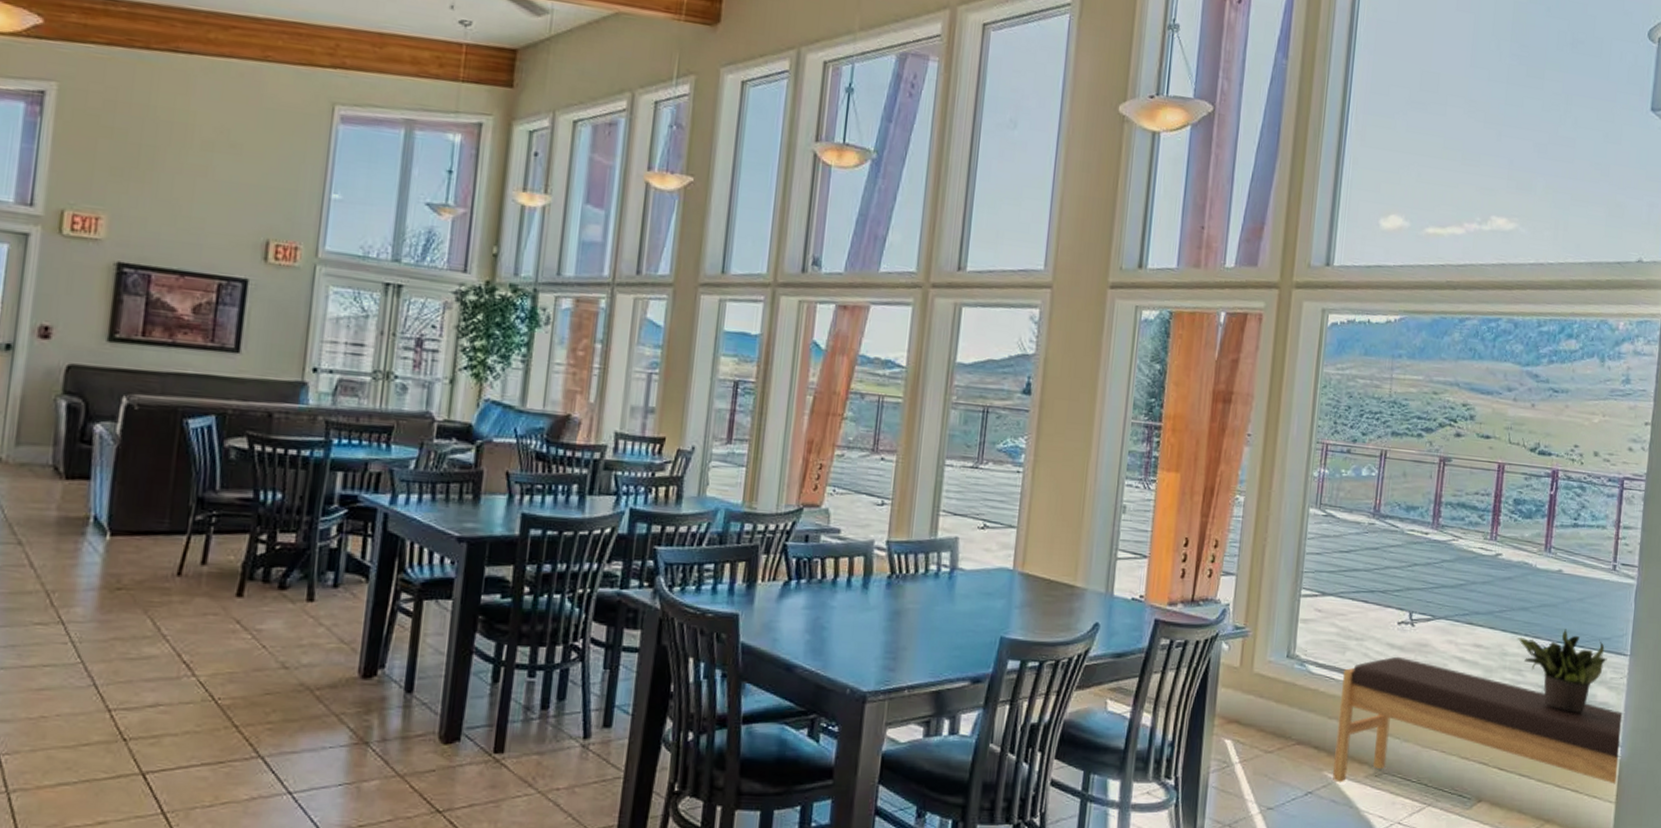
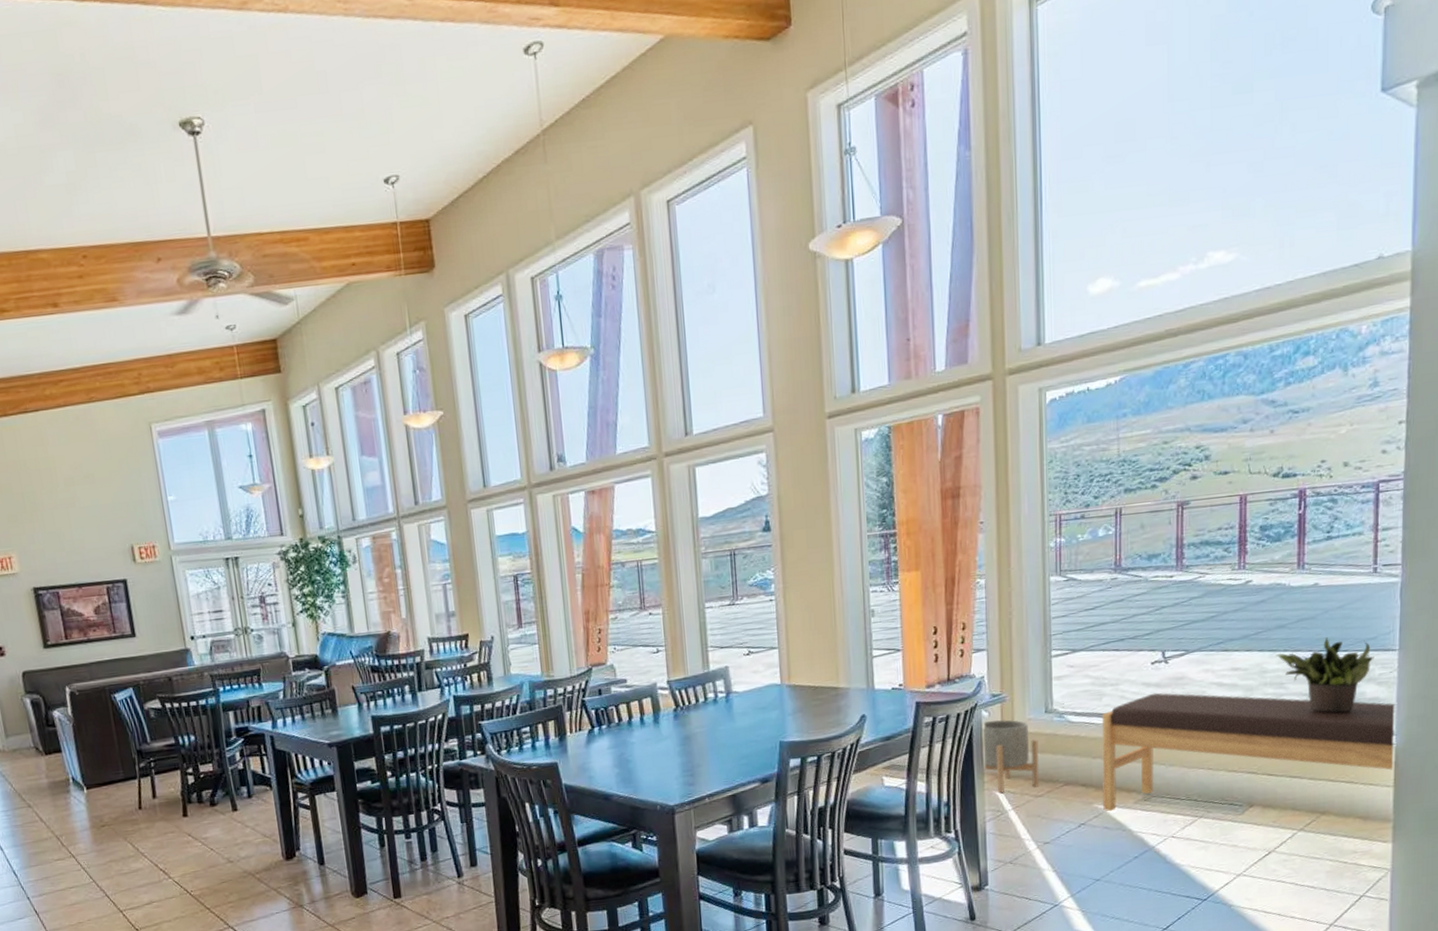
planter: none [1214,655,1276,741] -> present [983,719,1039,793]

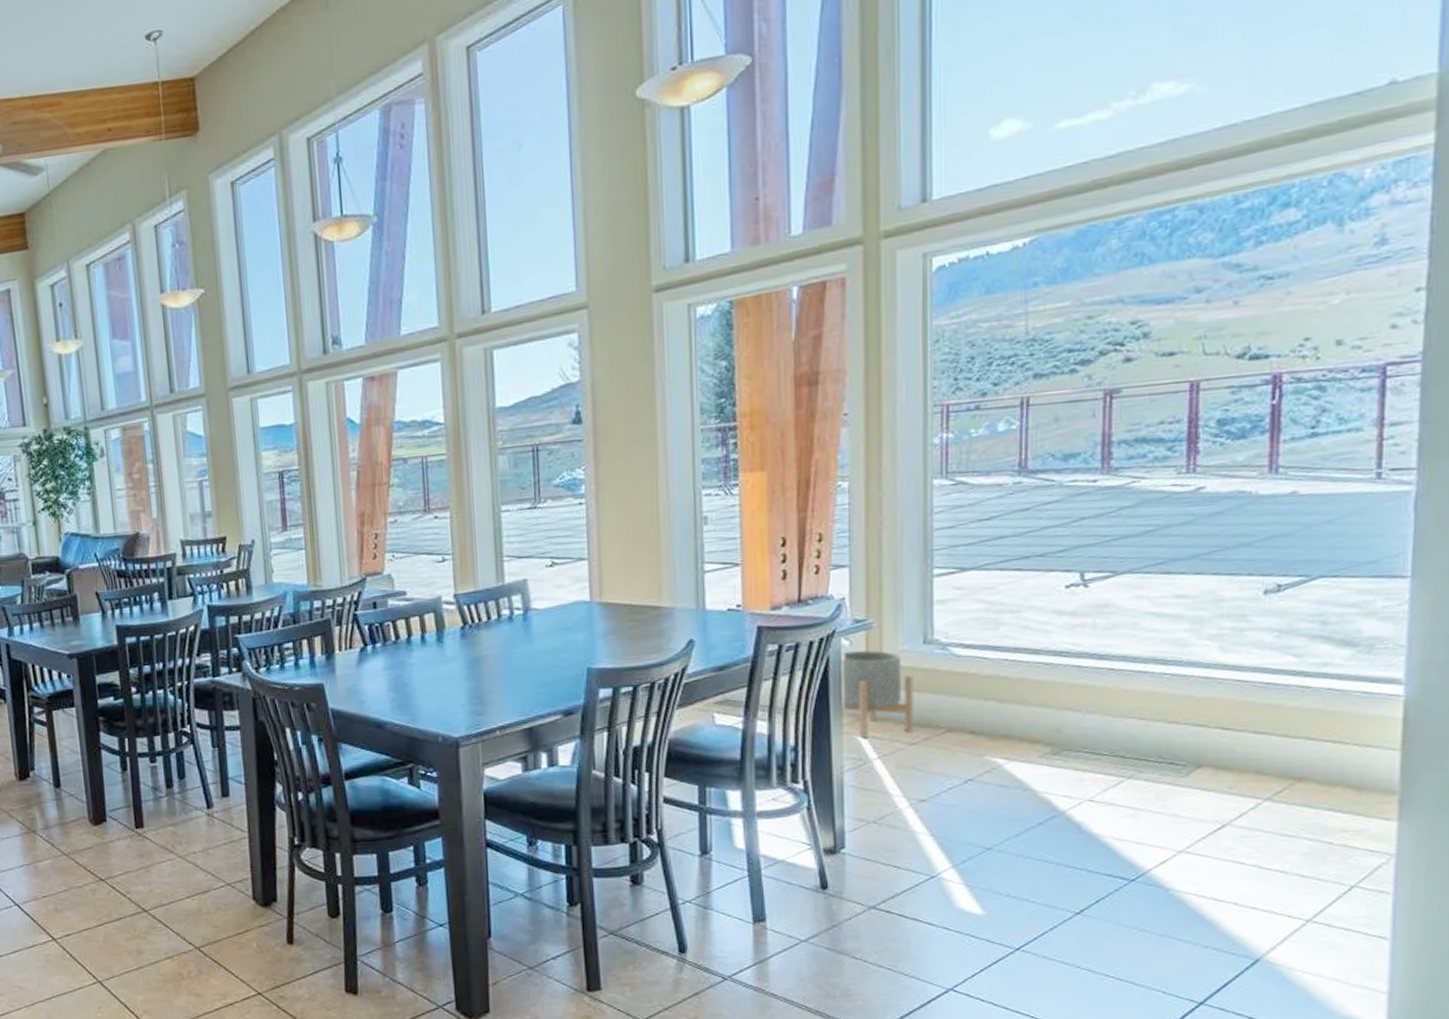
bench: present [1101,693,1395,812] -> none [996,623,1405,767]
potted plant: present [1276,637,1374,713] -> none [1236,559,1376,654]

